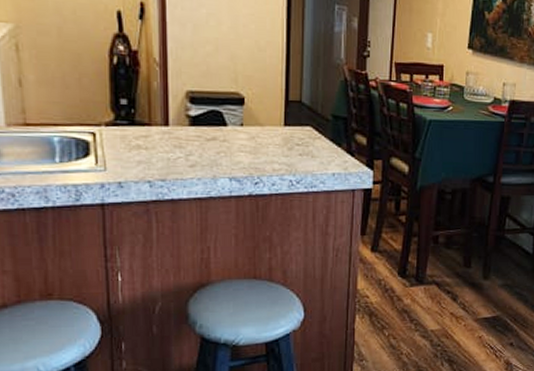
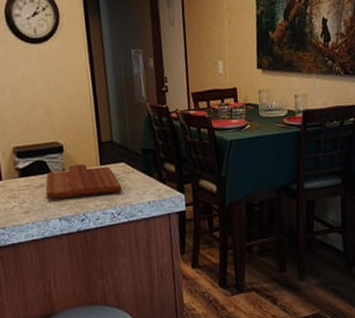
cutting board: none [218,120,306,158] -> present [45,163,123,199]

